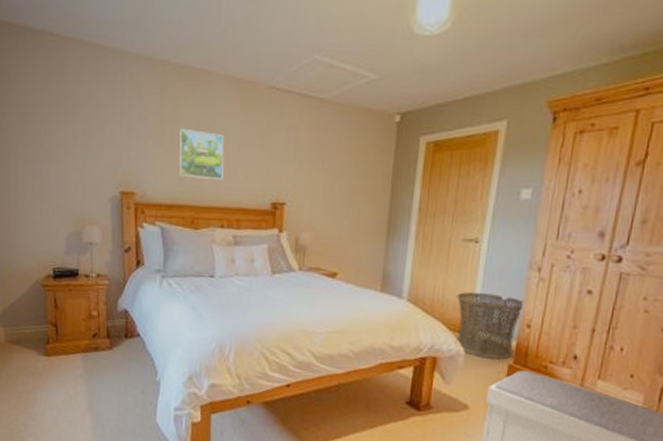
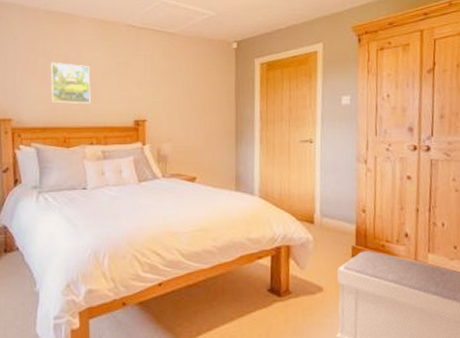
basket: present [455,292,524,360] -> none [300,186,358,243]

